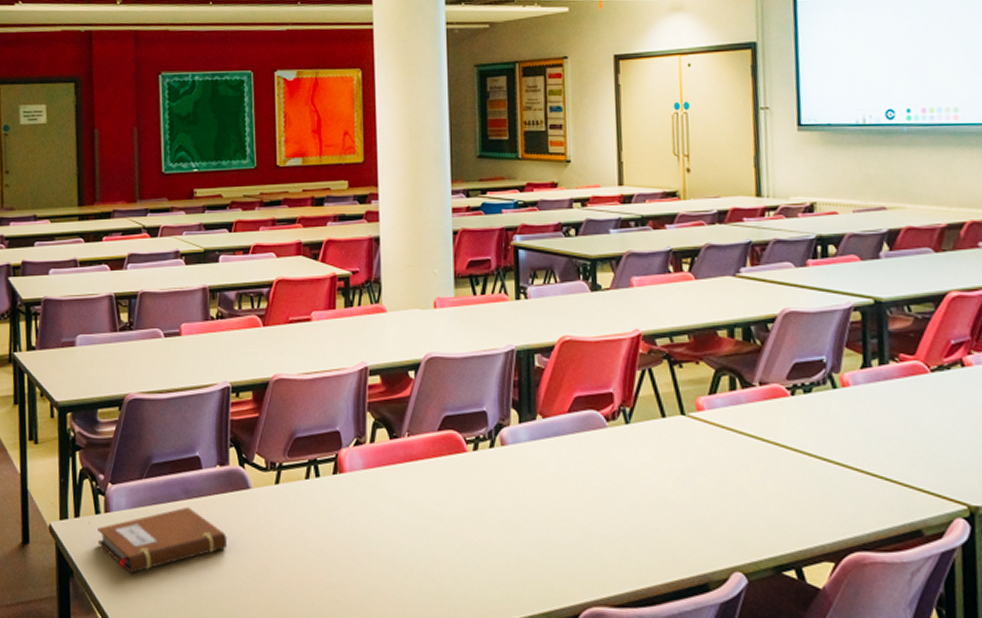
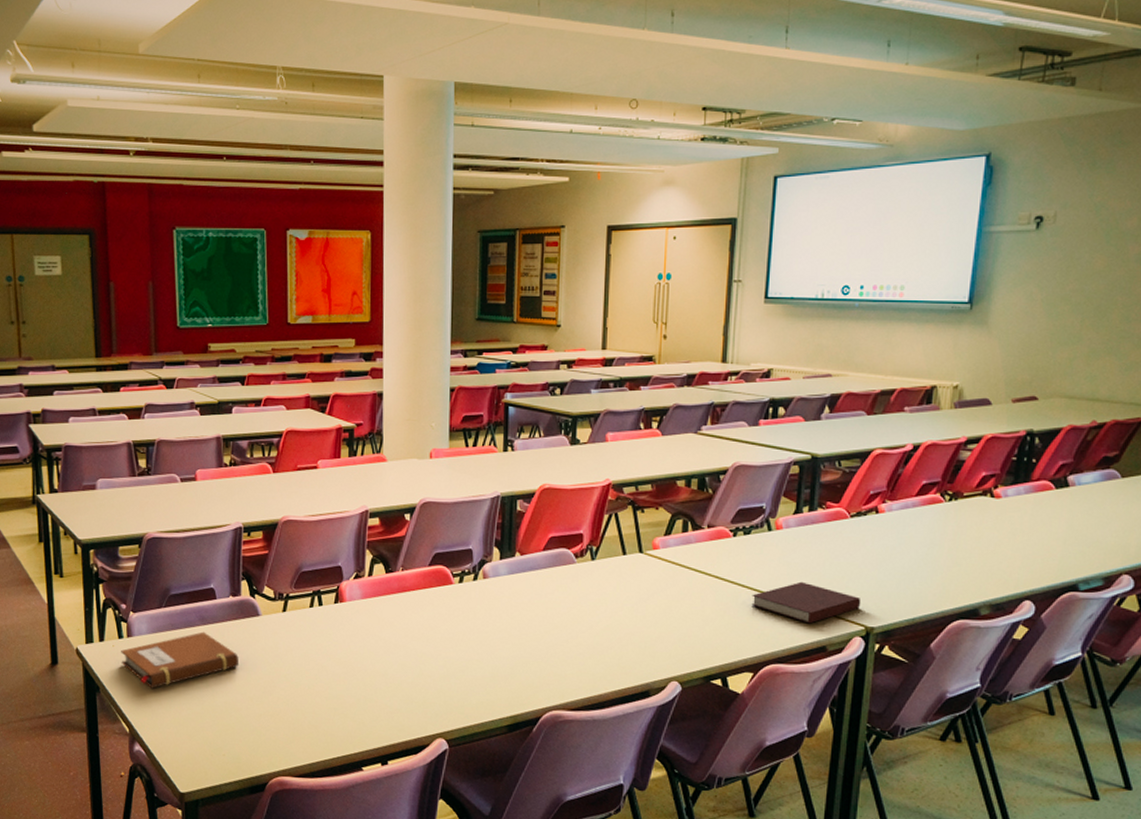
notebook: none [822,449,959,502] -> present [751,581,861,624]

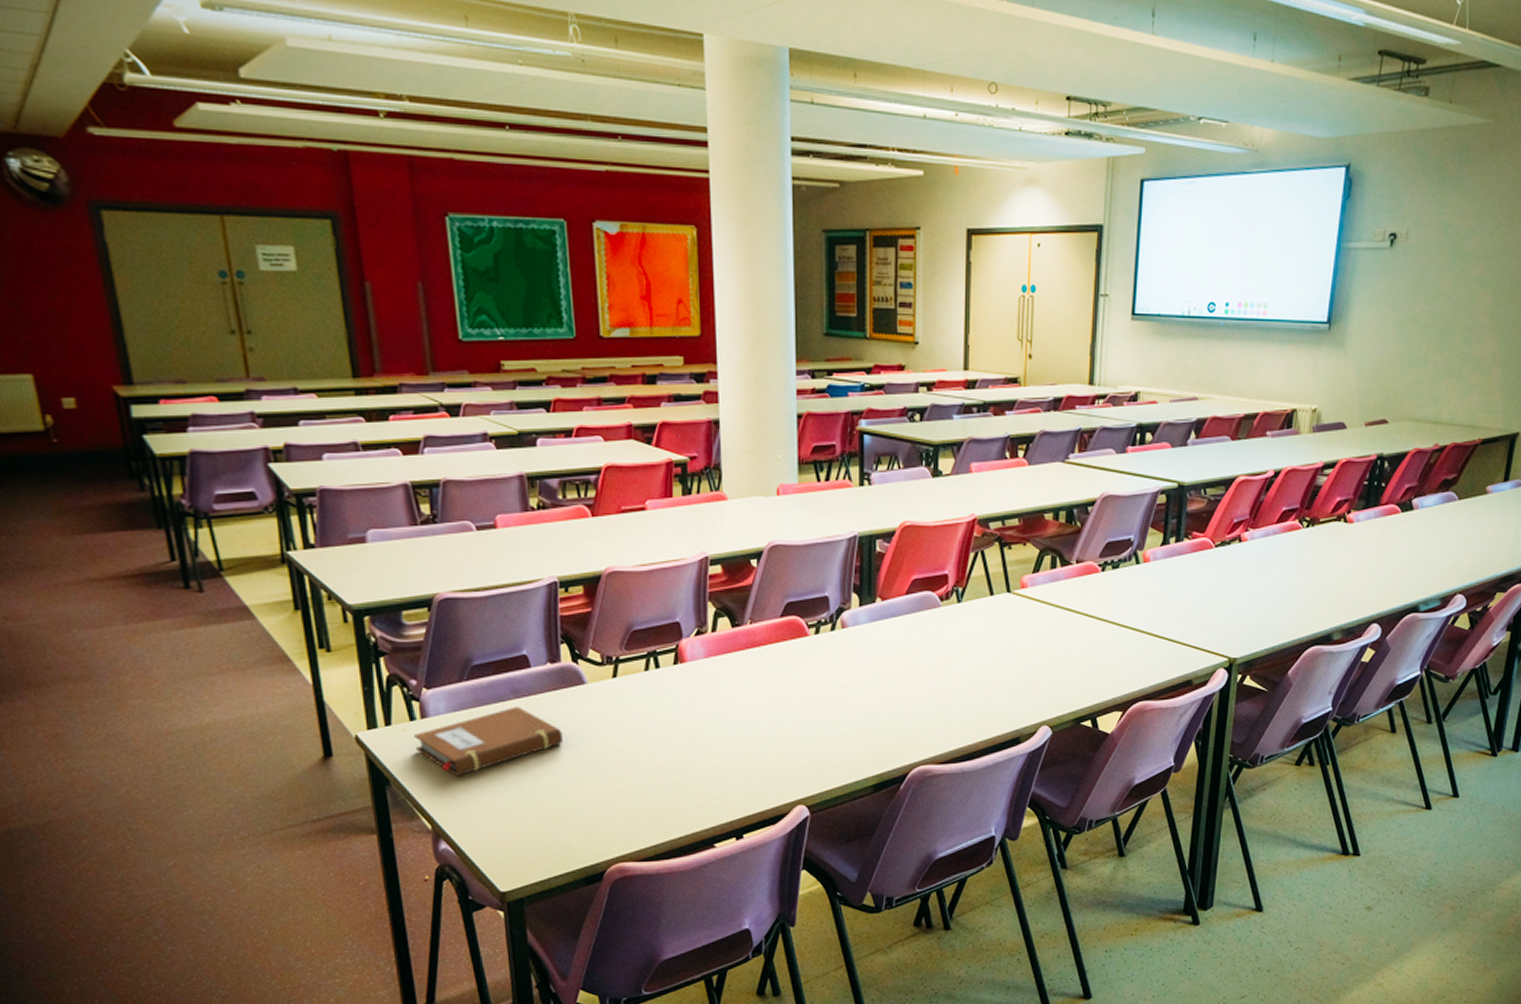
notebook: present [751,581,861,624] -> none [1120,615,1225,658]

